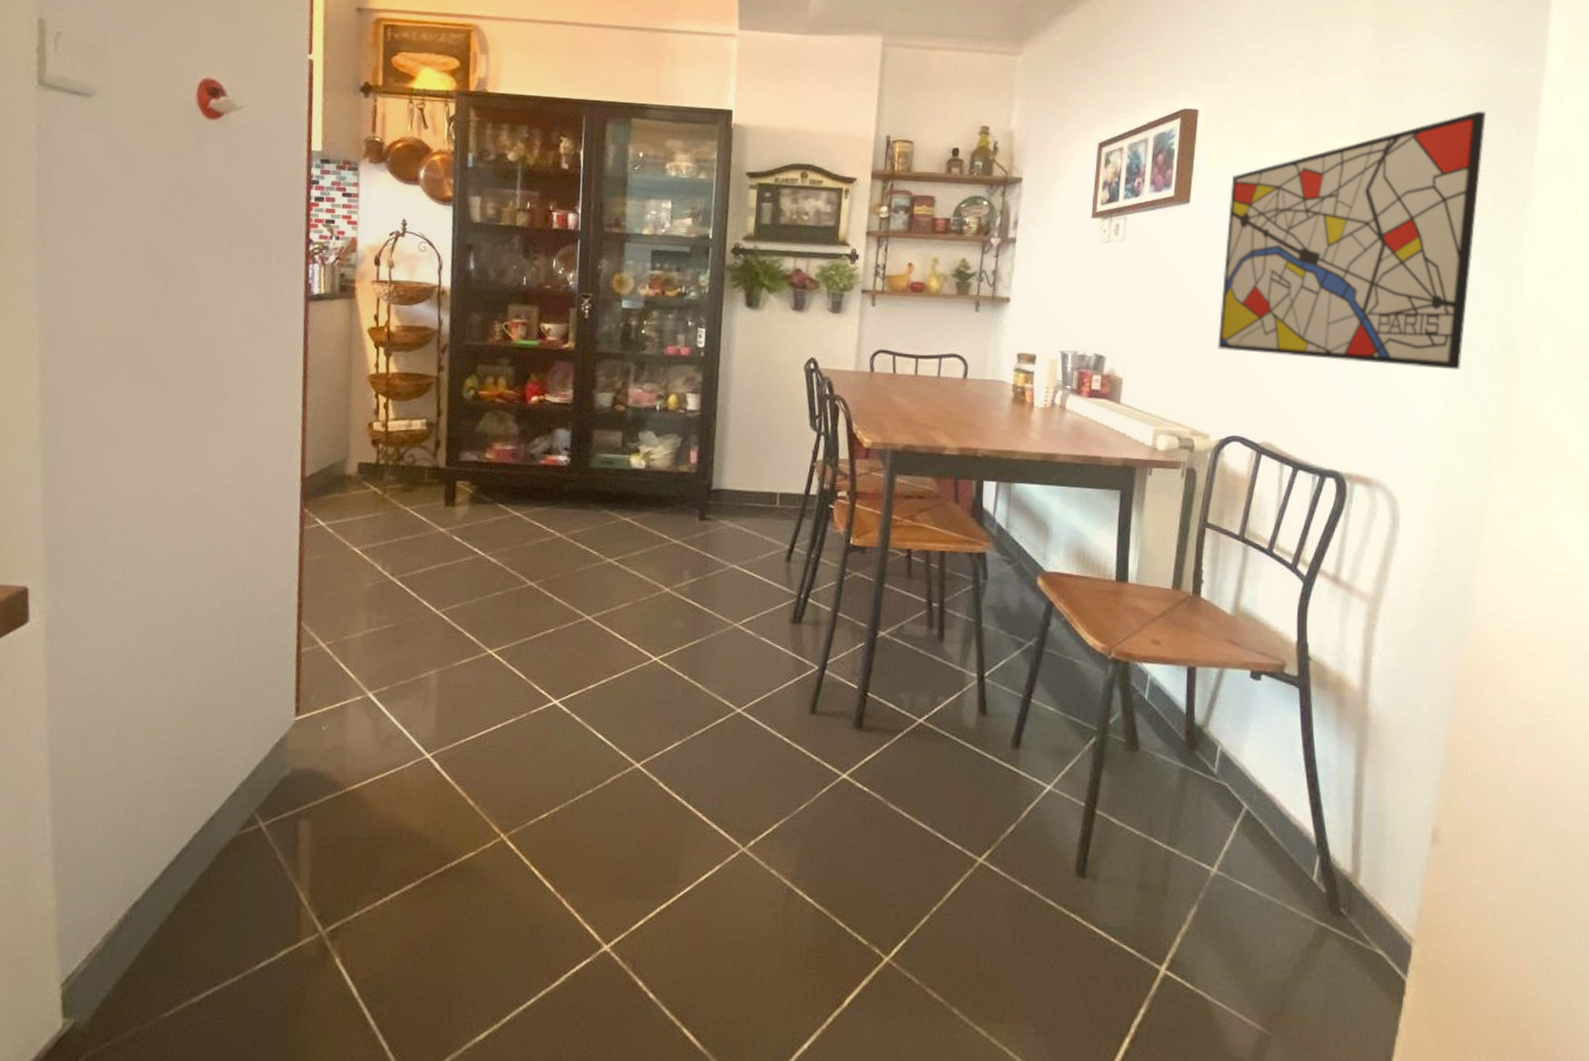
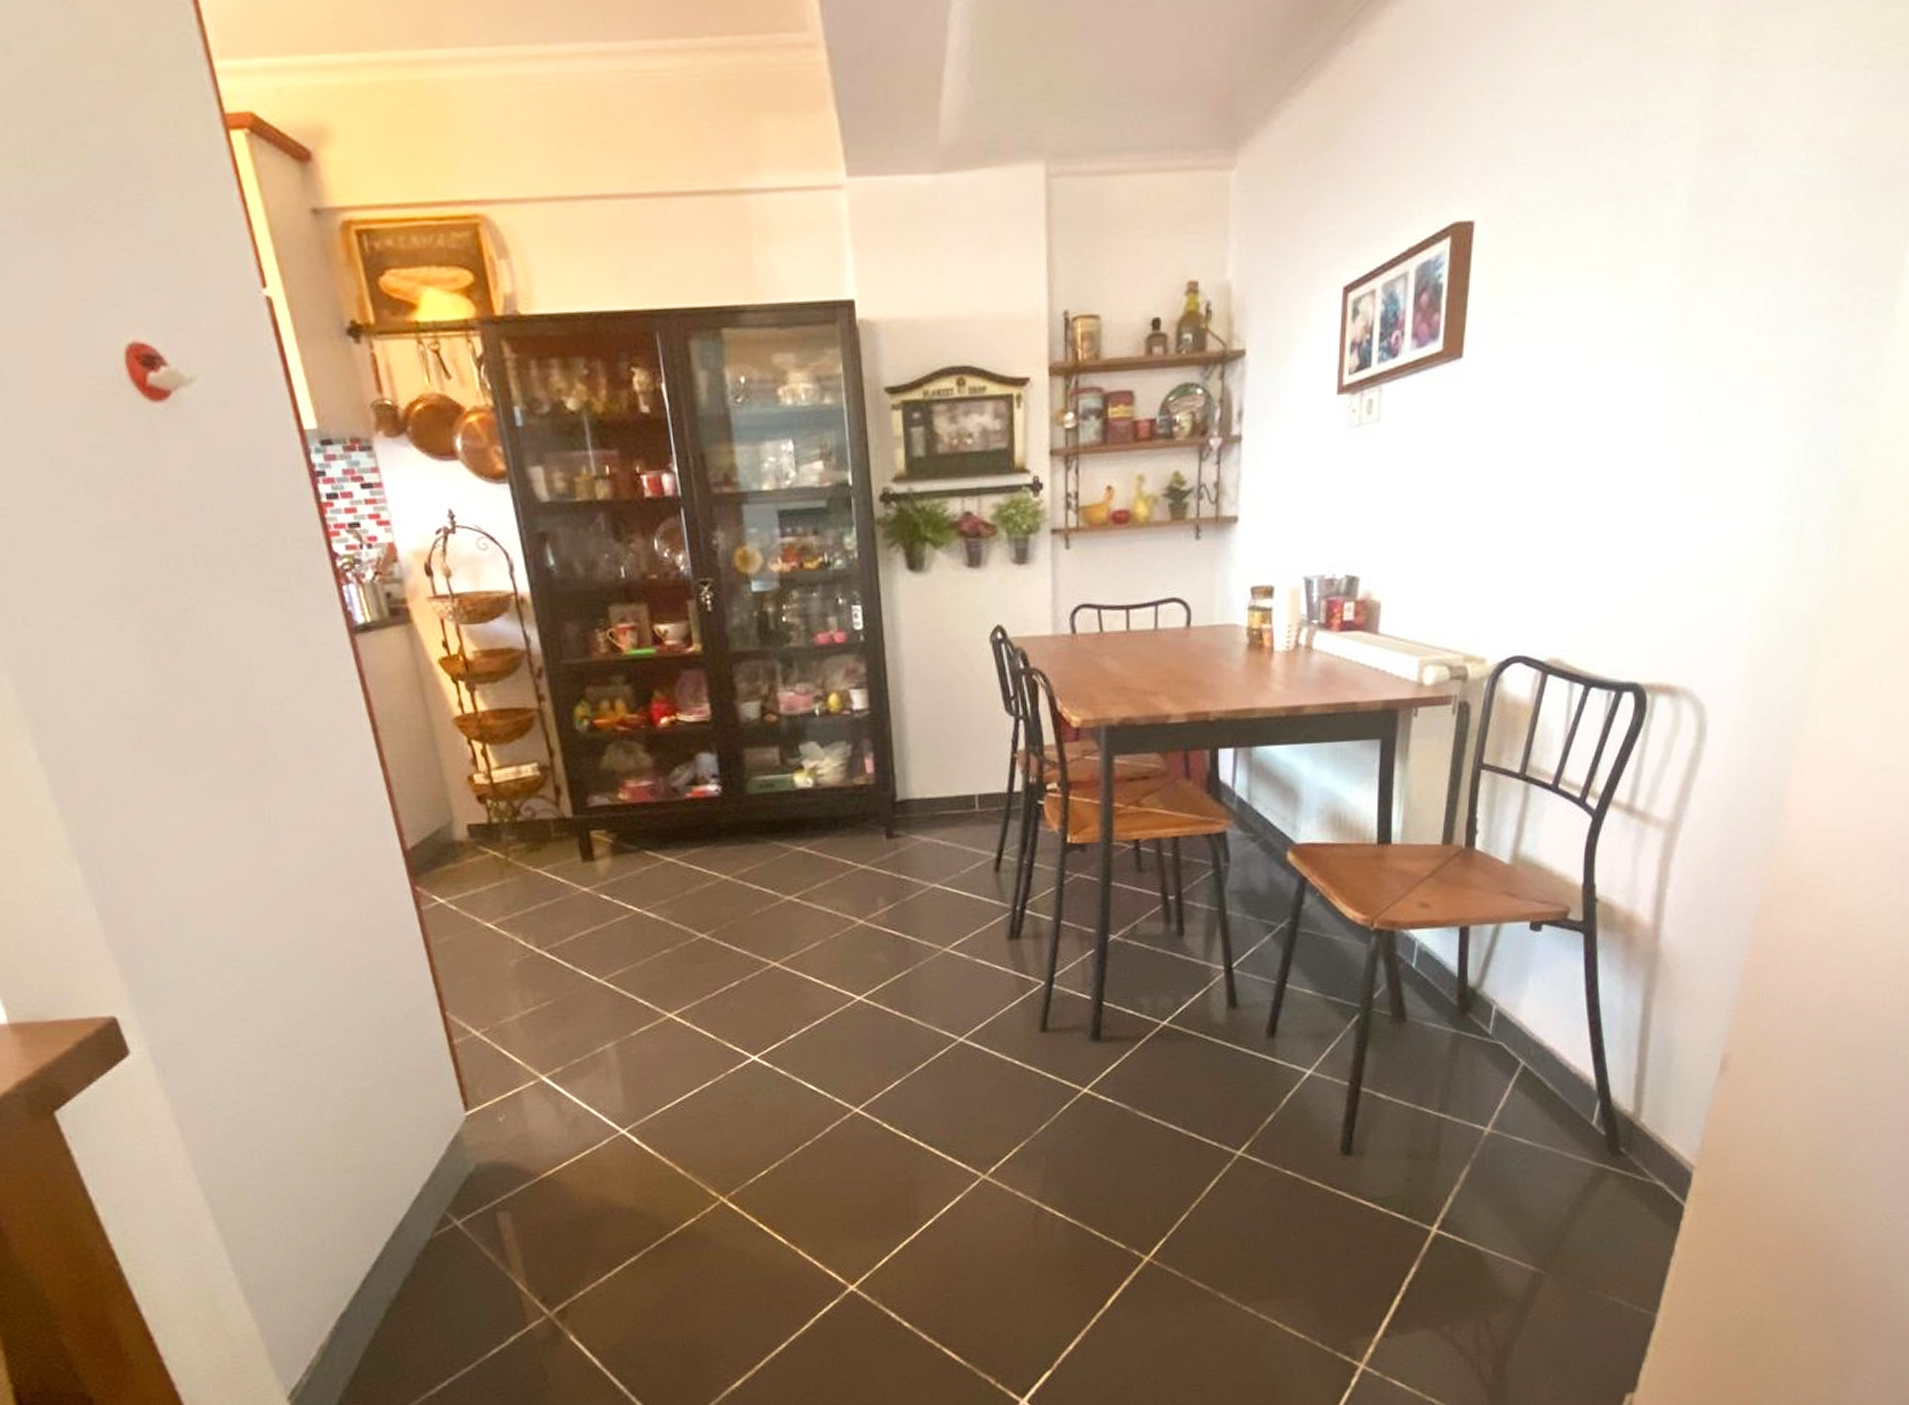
wall art: present [1218,111,1487,370] -> none [1497,176,1854,551]

